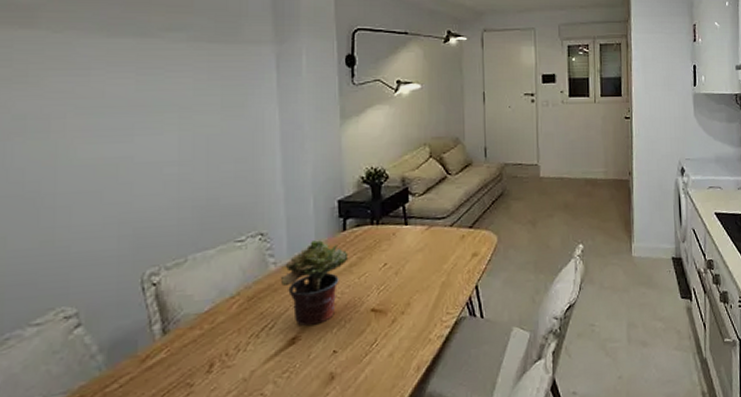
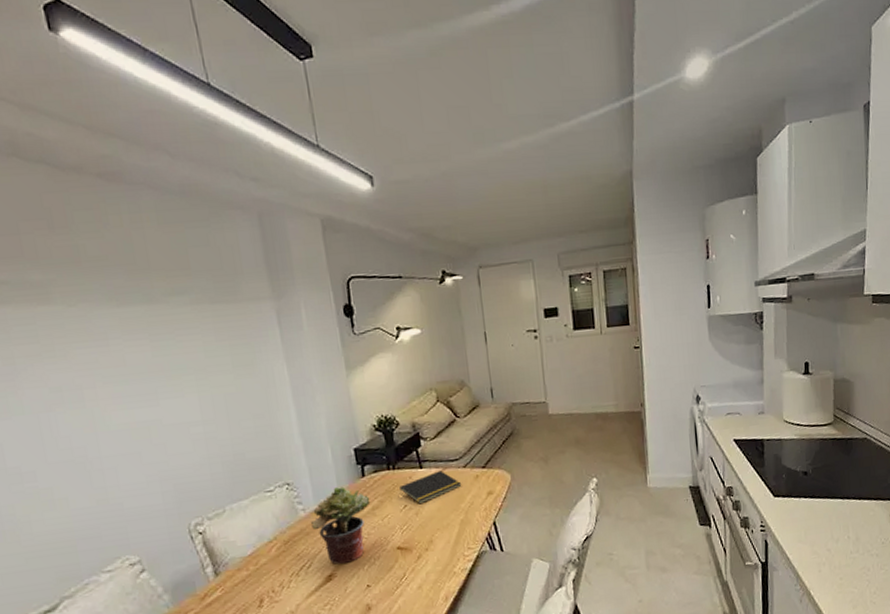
notepad: none [380,228,447,263] -> present [399,471,462,505]

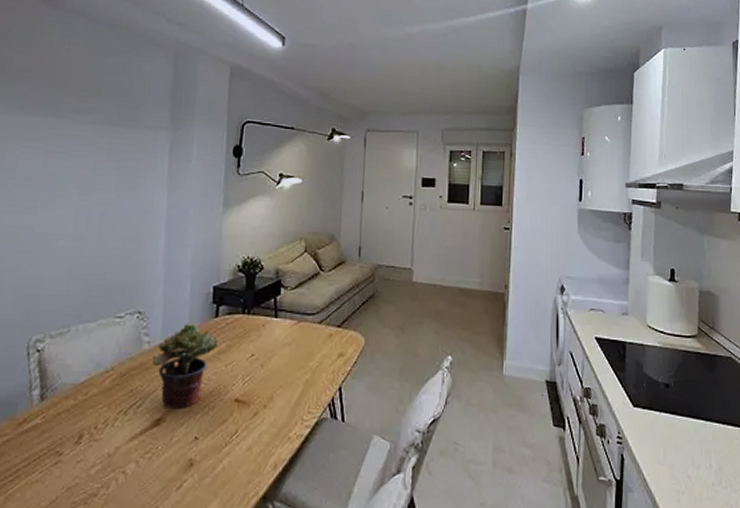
notepad: present [399,471,462,505] -> none [249,323,314,356]

